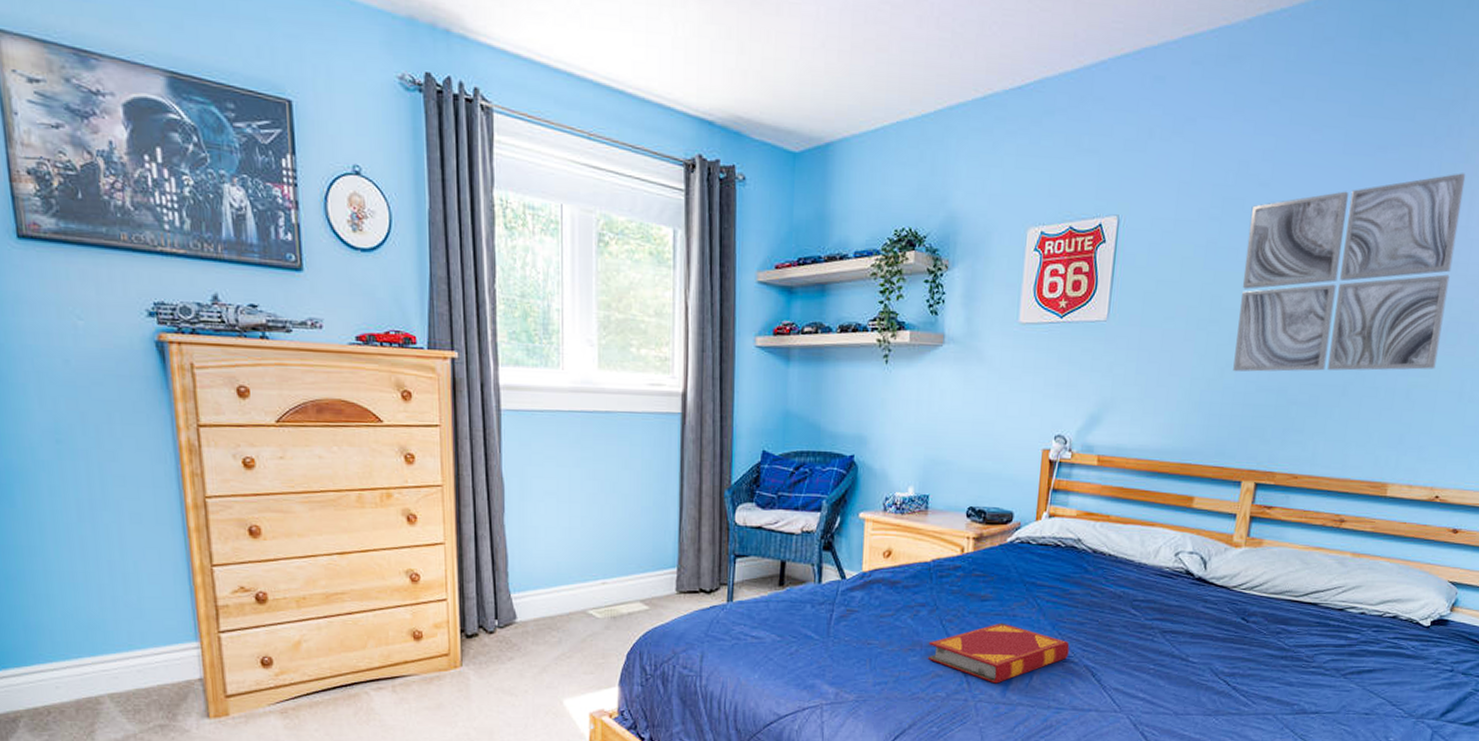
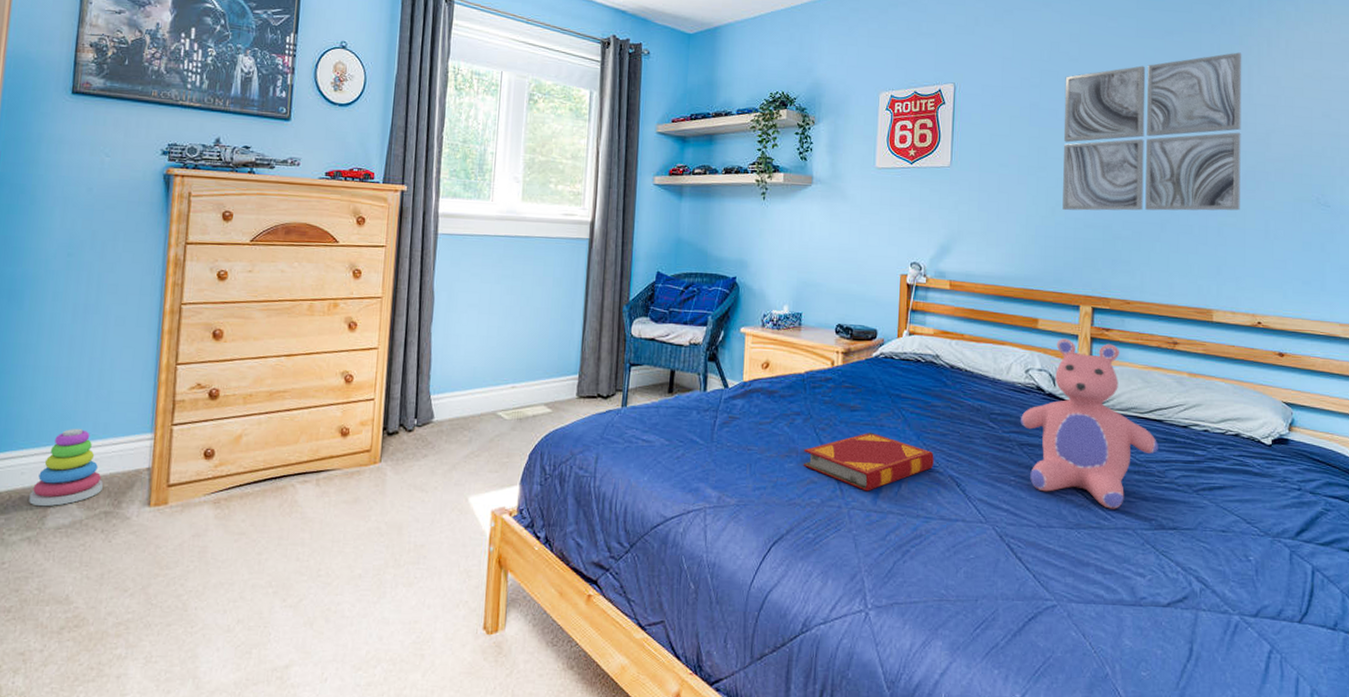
stacking toy: none [70,638,152,722] -> present [29,428,103,507]
teddy bear: none [1164,518,1310,695] -> present [1020,339,1158,509]

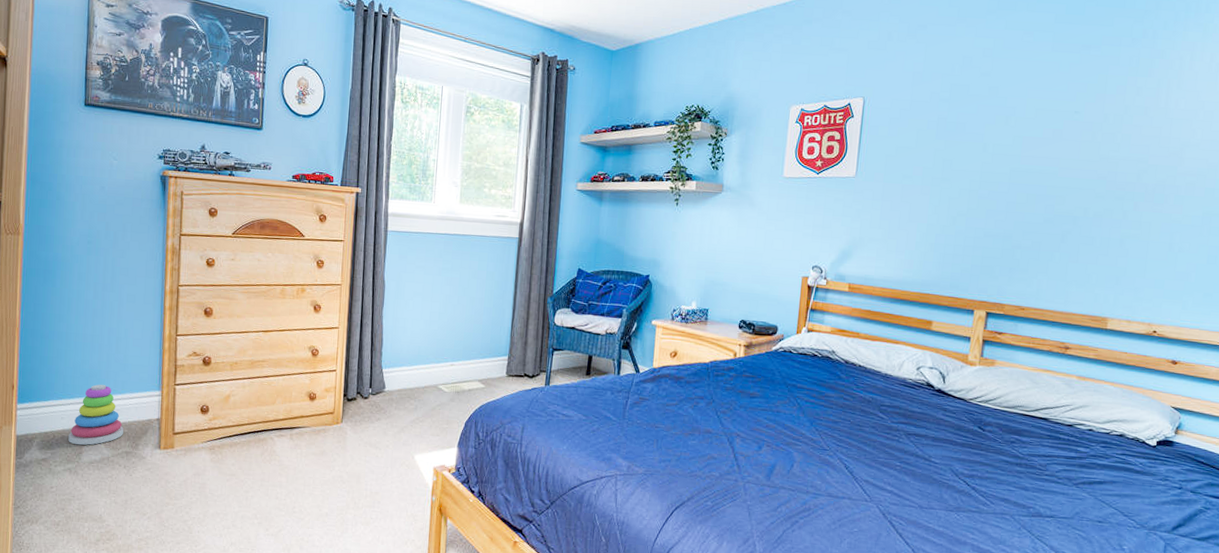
hardback book: present [803,432,934,491] -> none [704,417,825,468]
teddy bear: present [1020,339,1158,509] -> none [908,340,1042,496]
wall art: present [1062,52,1242,211] -> none [964,66,1162,224]

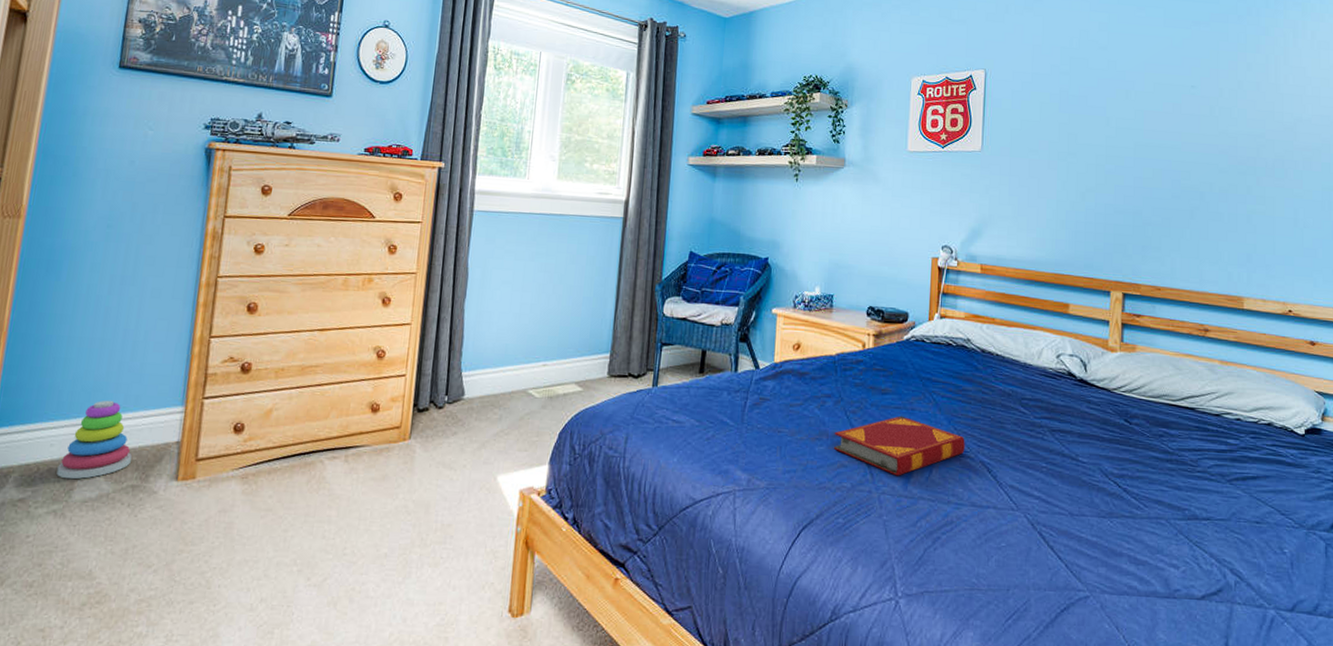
hardback book: none [704,417,825,468] -> present [833,415,965,476]

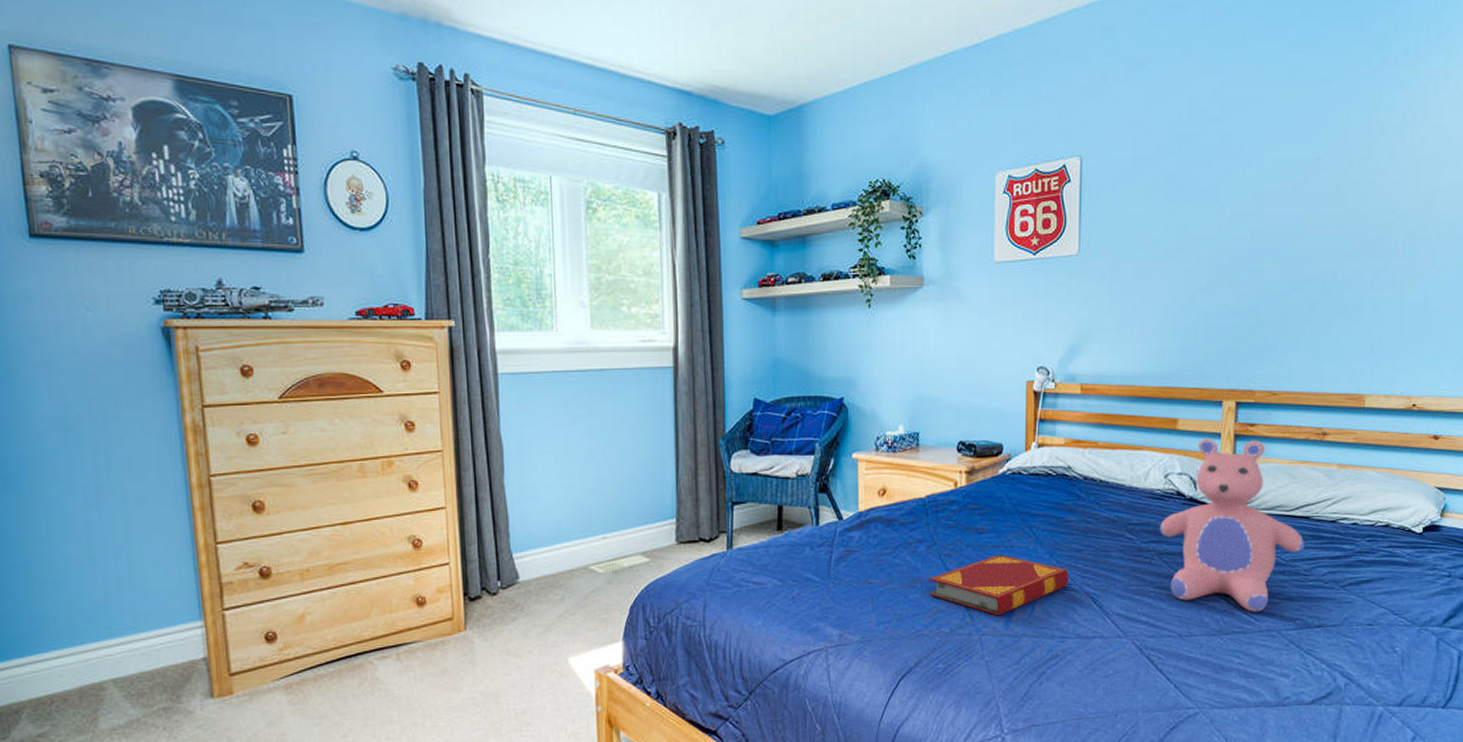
stacking toy: present [57,400,132,480] -> none [74,622,156,709]
teddy bear: none [1051,324,1191,498] -> present [1159,438,1305,612]

